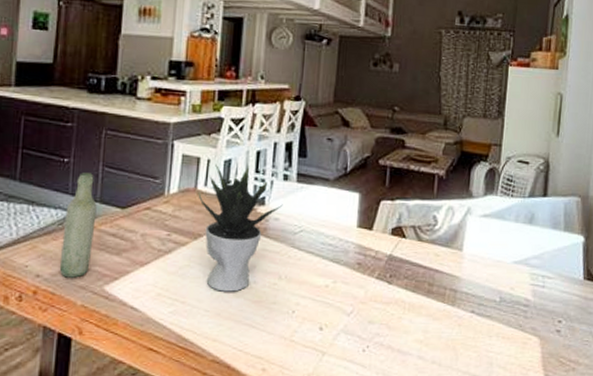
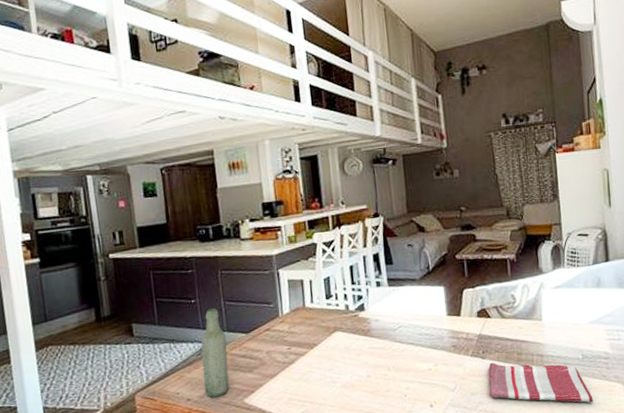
potted plant: present [198,164,283,292] -> none [307,279,380,389]
dish towel: none [389,289,504,354] -> present [488,362,593,403]

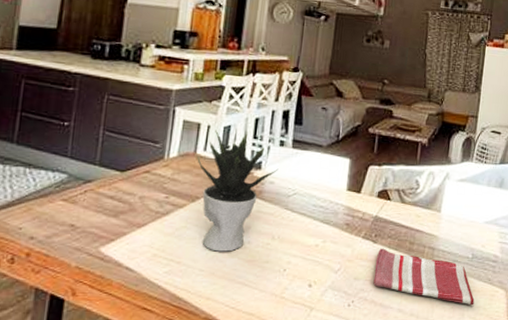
bottle: present [201,308,229,398] -> none [54,136,96,240]
potted plant: none [307,279,380,389] -> present [197,130,279,252]

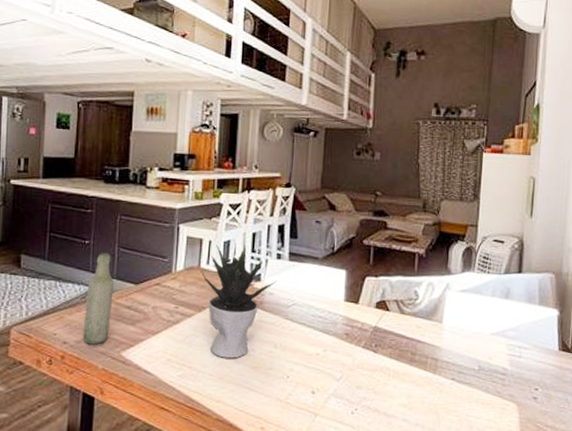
bottle: none [54,136,96,240] -> present [83,253,114,345]
dish towel: present [373,248,475,306] -> none [376,358,483,418]

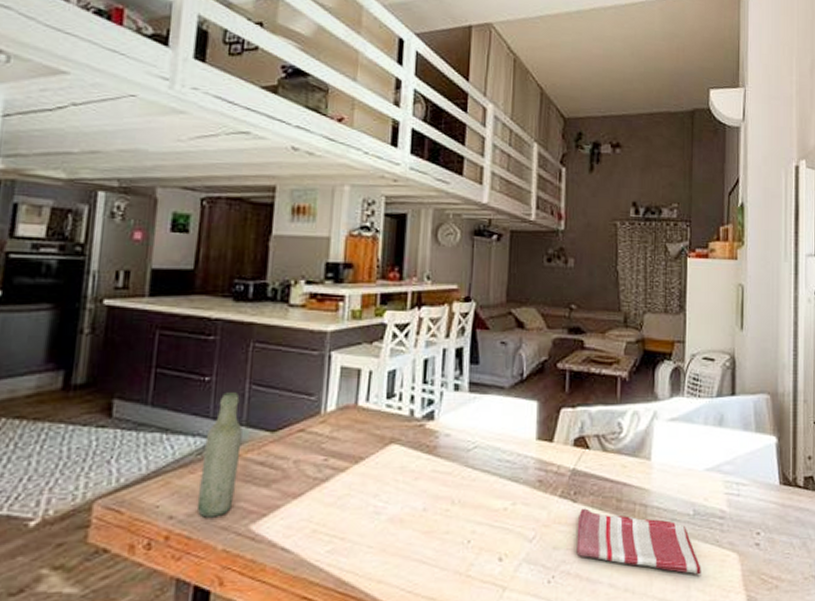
potted plant: present [201,244,277,359] -> none [359,376,454,523]
dish towel: none [376,358,483,418] -> present [576,508,701,575]

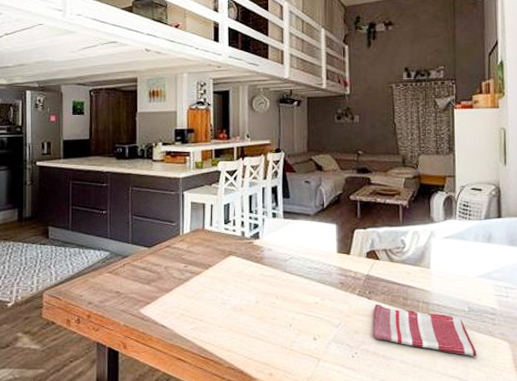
bottle: present [196,392,243,518] -> none [105,221,130,304]

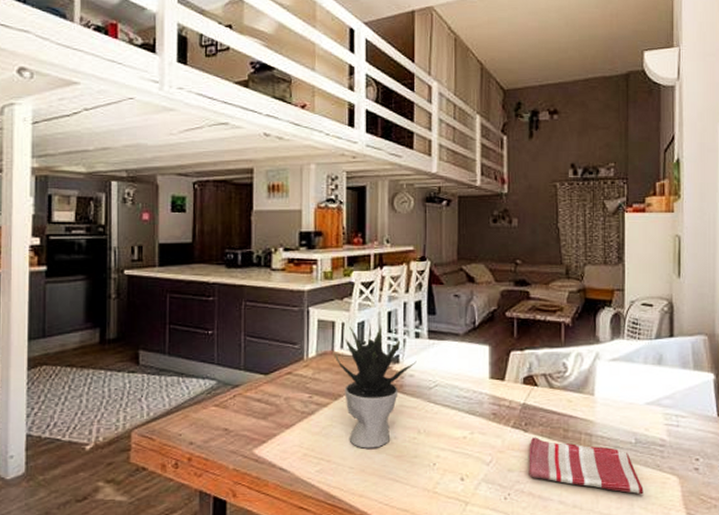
potted plant: none [206,207,274,311] -> present [335,326,417,449]

